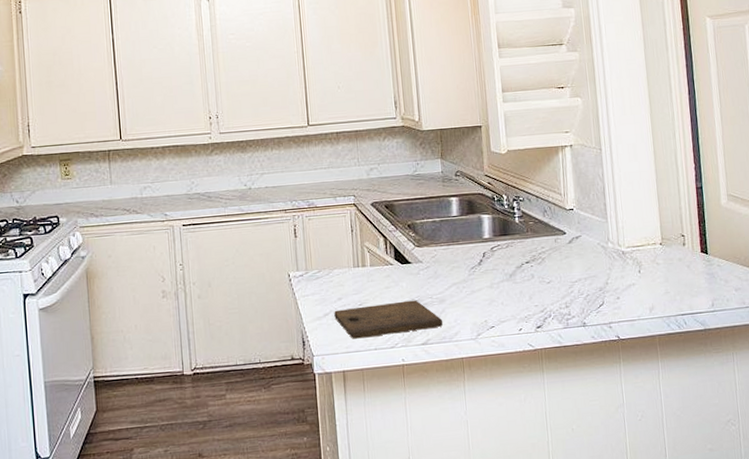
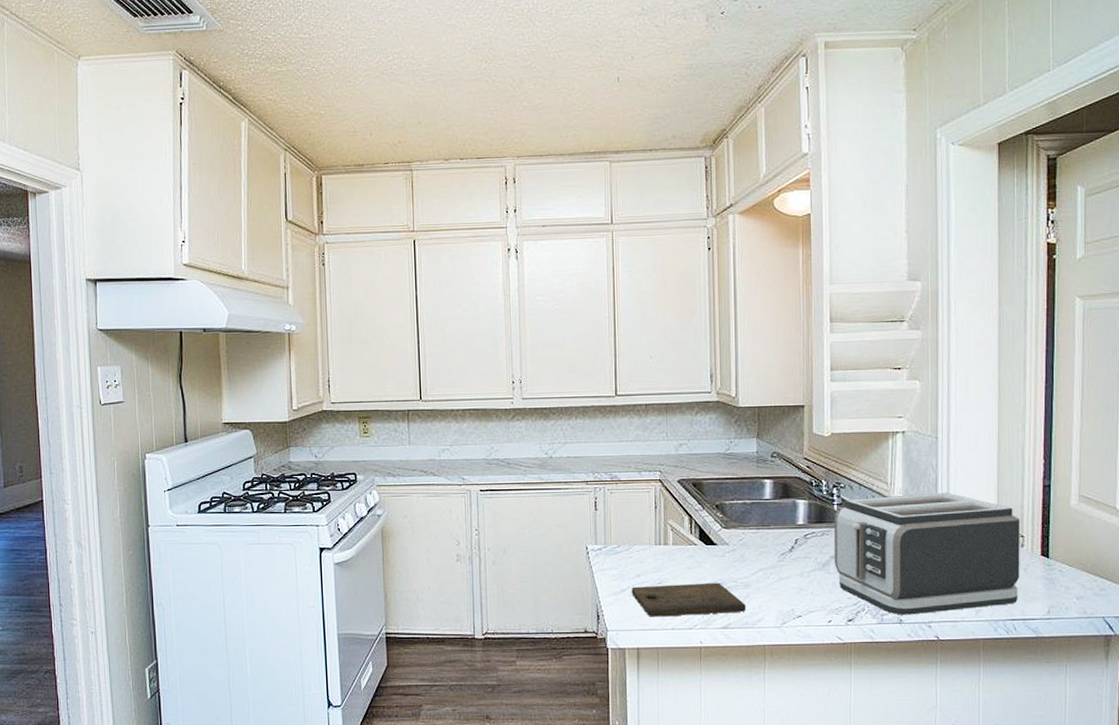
toaster: none [516,199,685,318] -> present [834,492,1020,615]

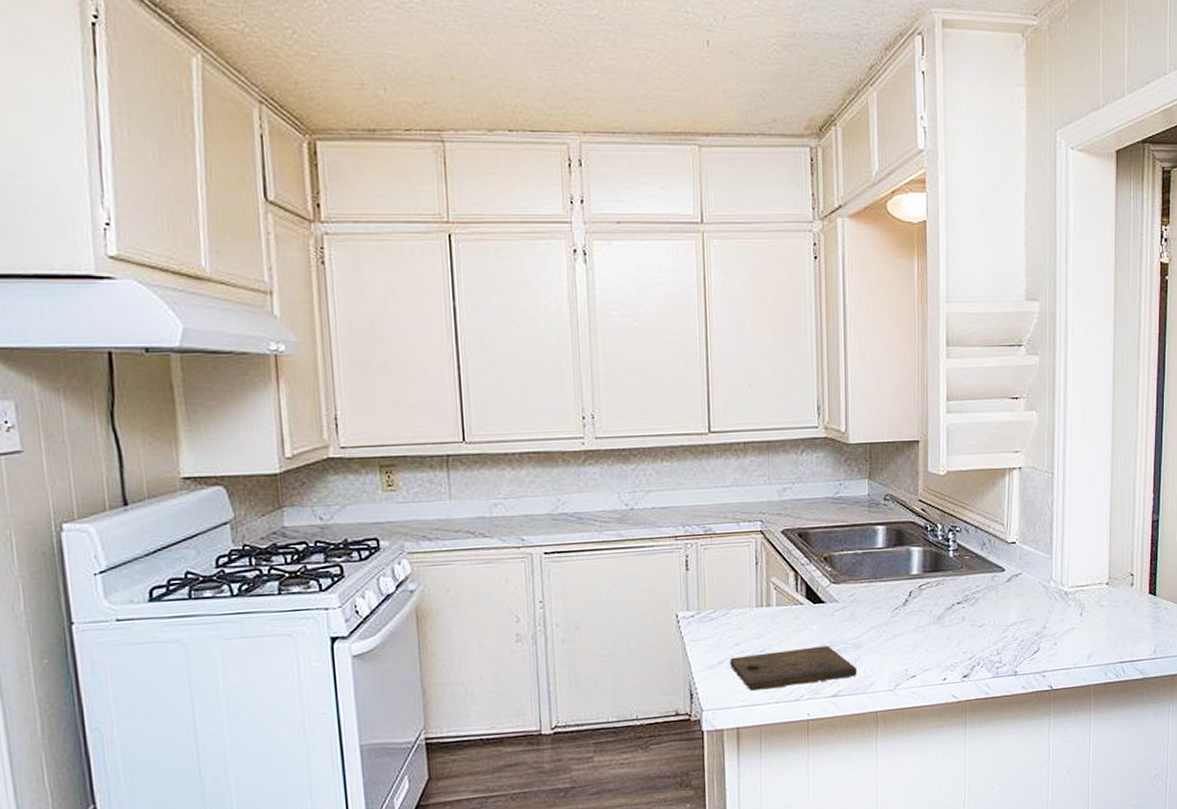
toaster: present [834,492,1020,615] -> none [949,532,1130,666]

